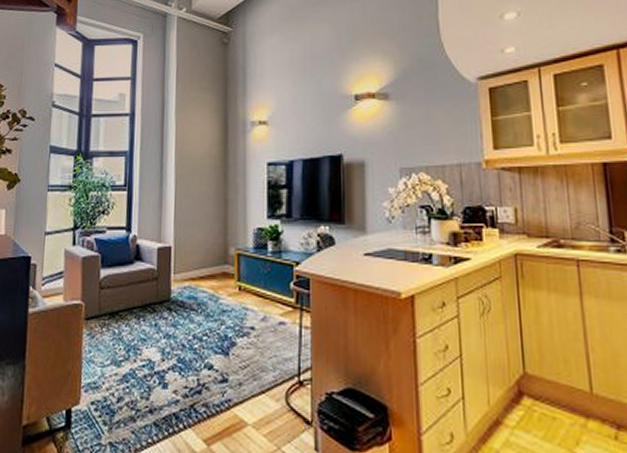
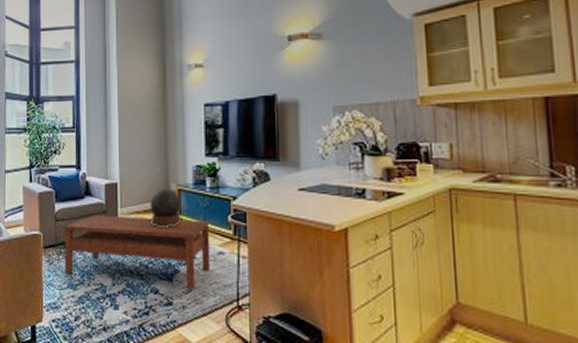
coffee table: none [107,282,271,363] -> present [64,215,211,289]
decorative sphere: none [206,252,241,295] -> present [150,188,182,227]

